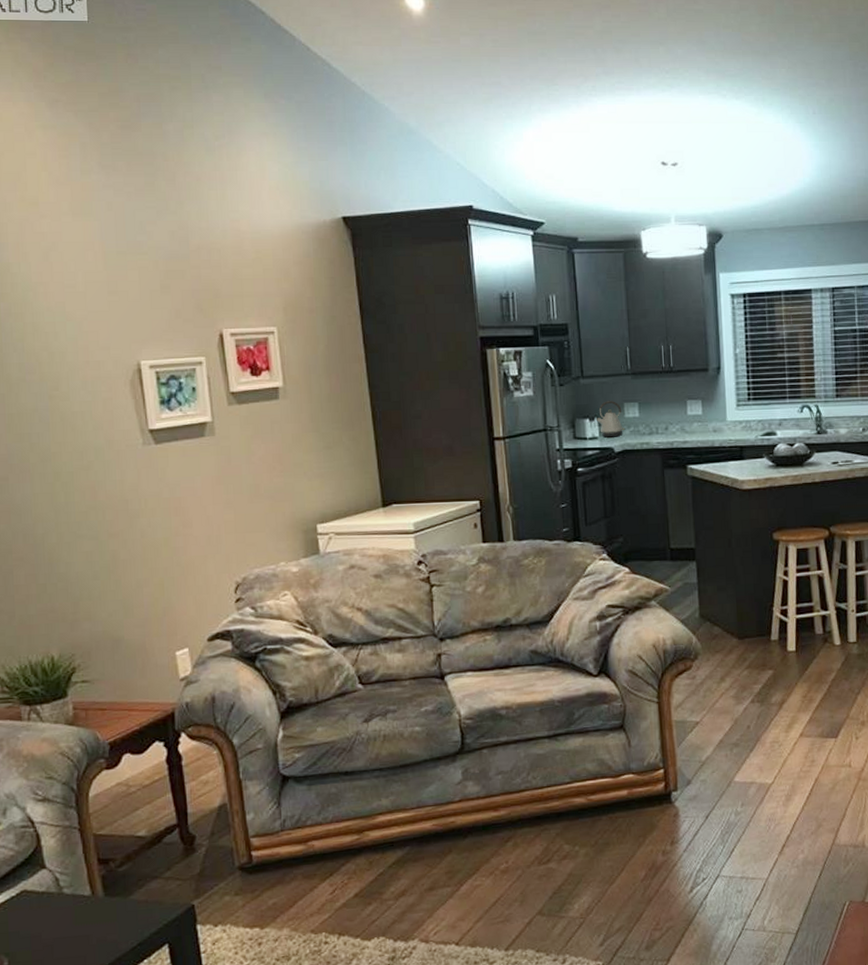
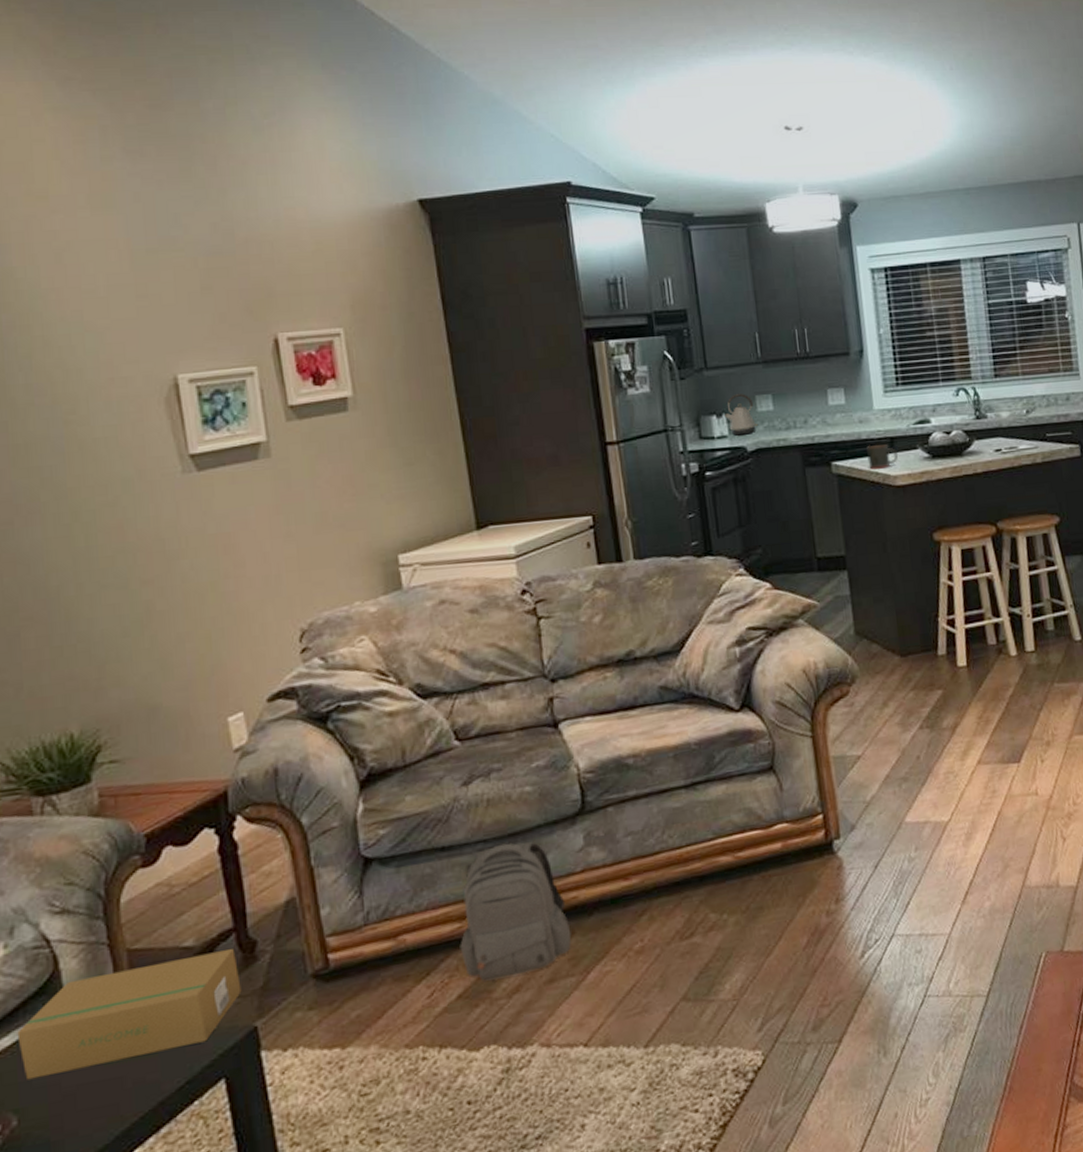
box: none [8,841,183,931] -> present [17,949,242,1080]
backpack: none [357,773,449,884] -> present [460,842,572,981]
mug: none [719,452,747,474] -> present [867,444,899,470]

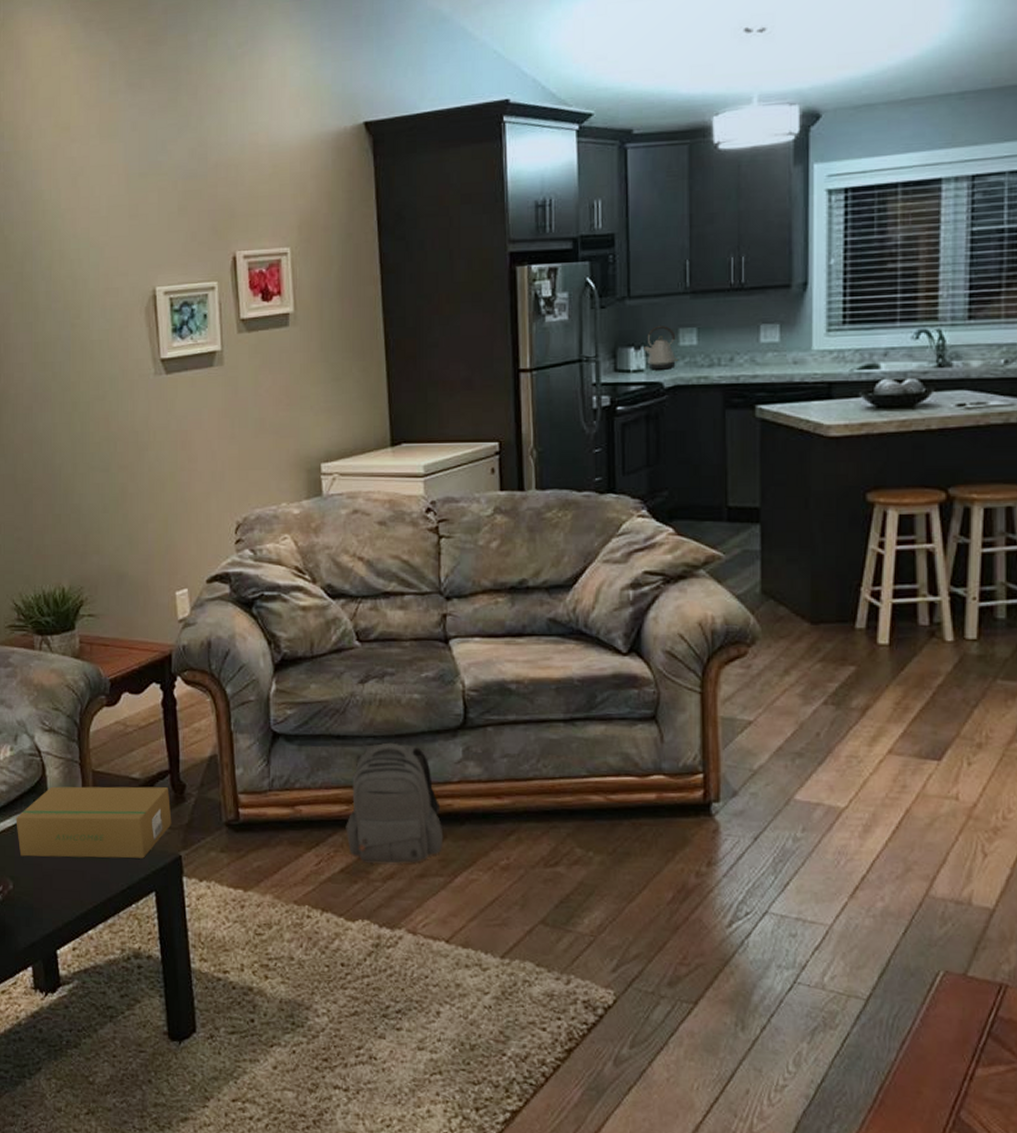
mug: present [867,444,899,470] -> none [799,389,836,416]

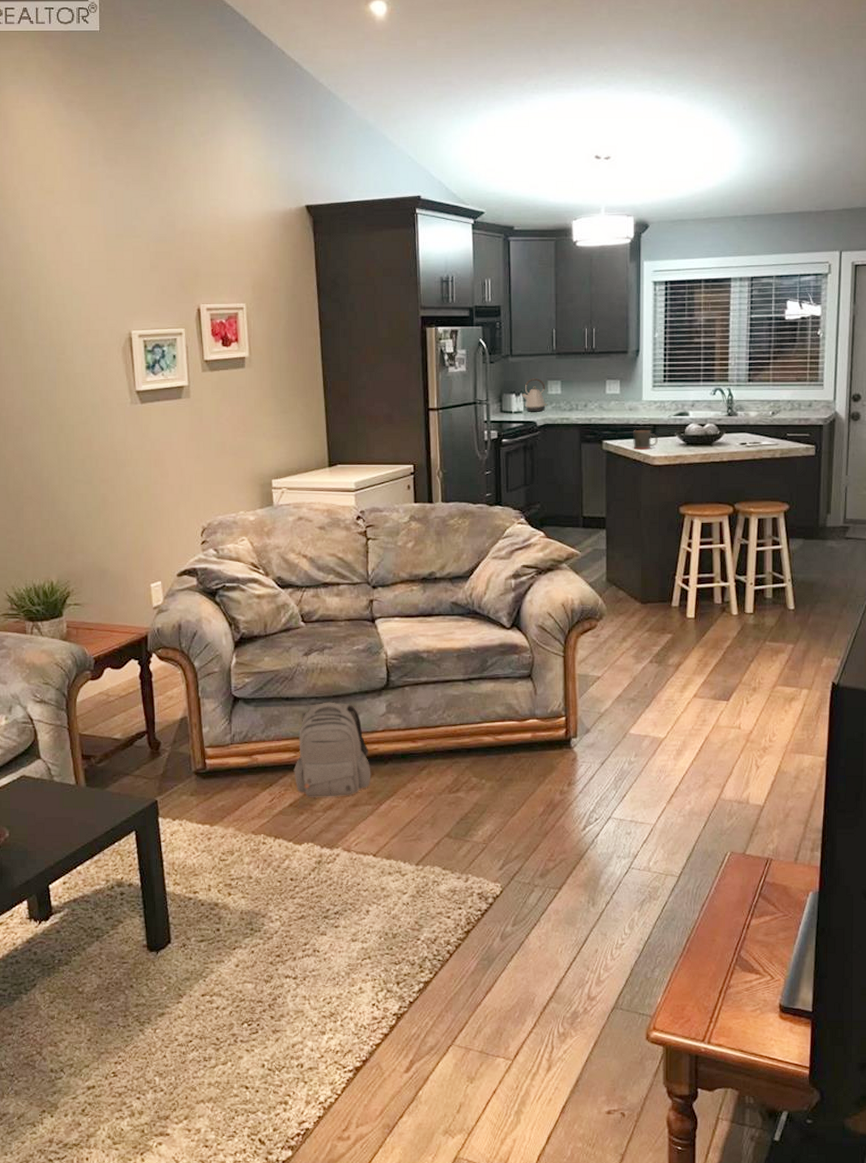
box: present [16,786,172,859] -> none [11,745,149,809]
mug: none [799,389,836,416] -> present [633,429,659,450]

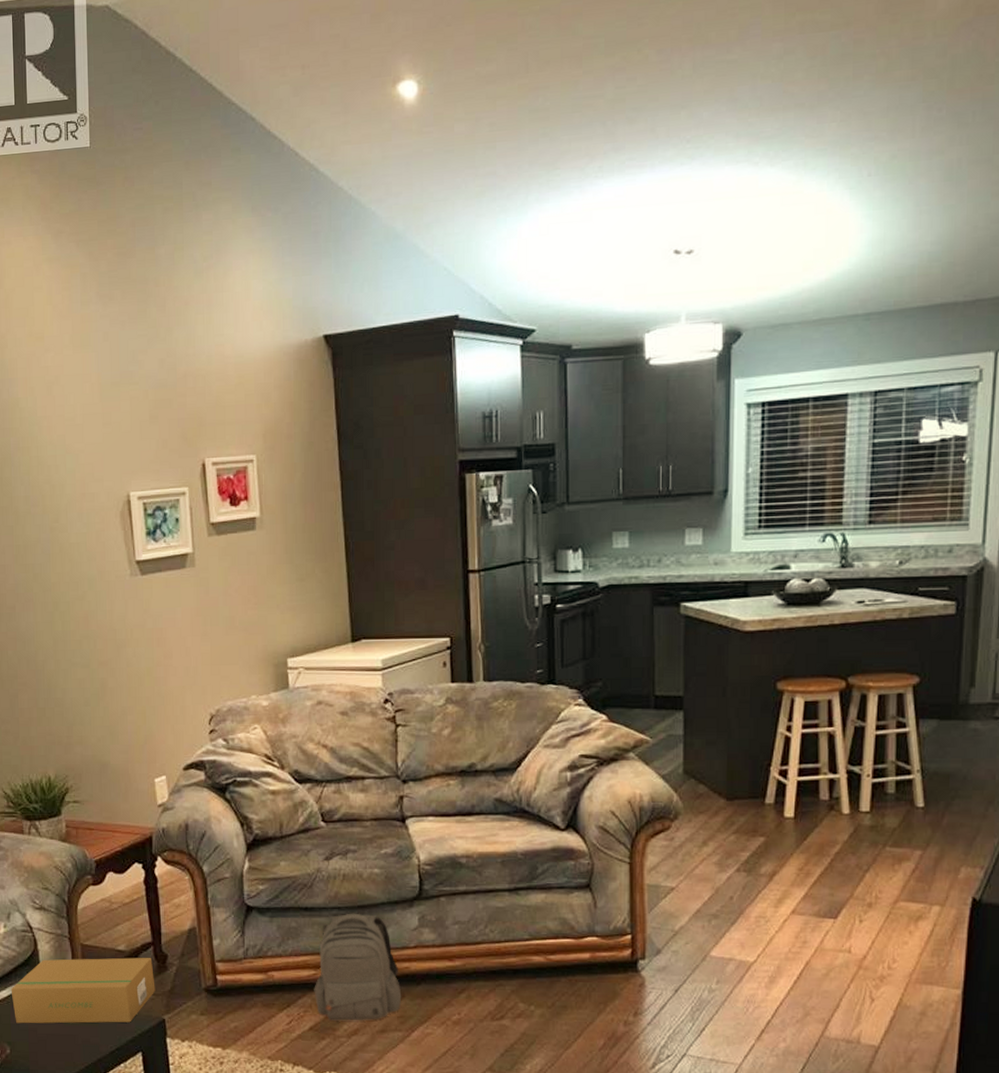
box: none [11,745,149,809] -> present [11,957,156,1024]
kettle: present [521,378,548,412] -> none [580,530,613,571]
mug: present [633,429,659,450] -> none [718,588,751,613]

